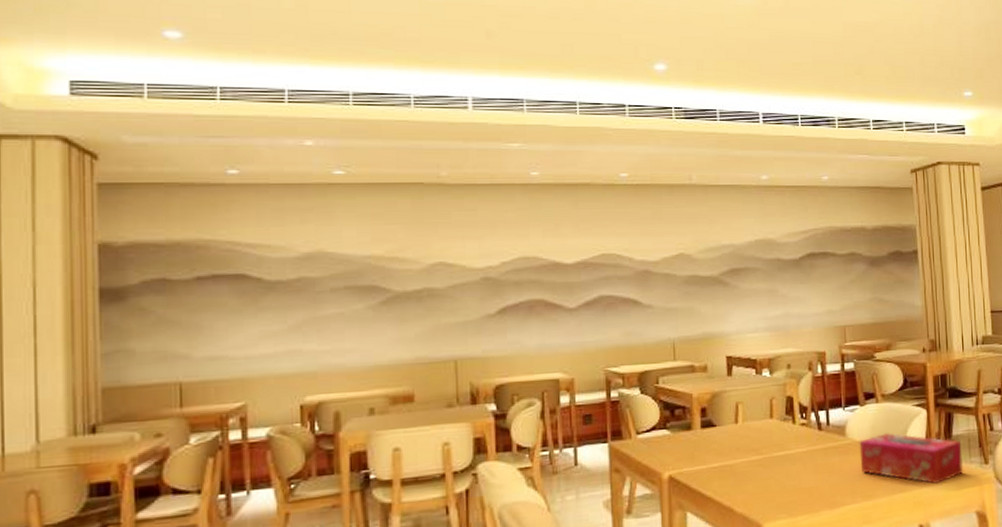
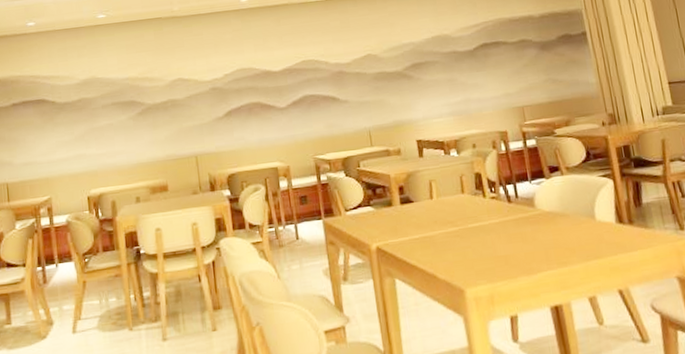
tissue box: present [859,433,964,484] -> none [549,202,659,251]

